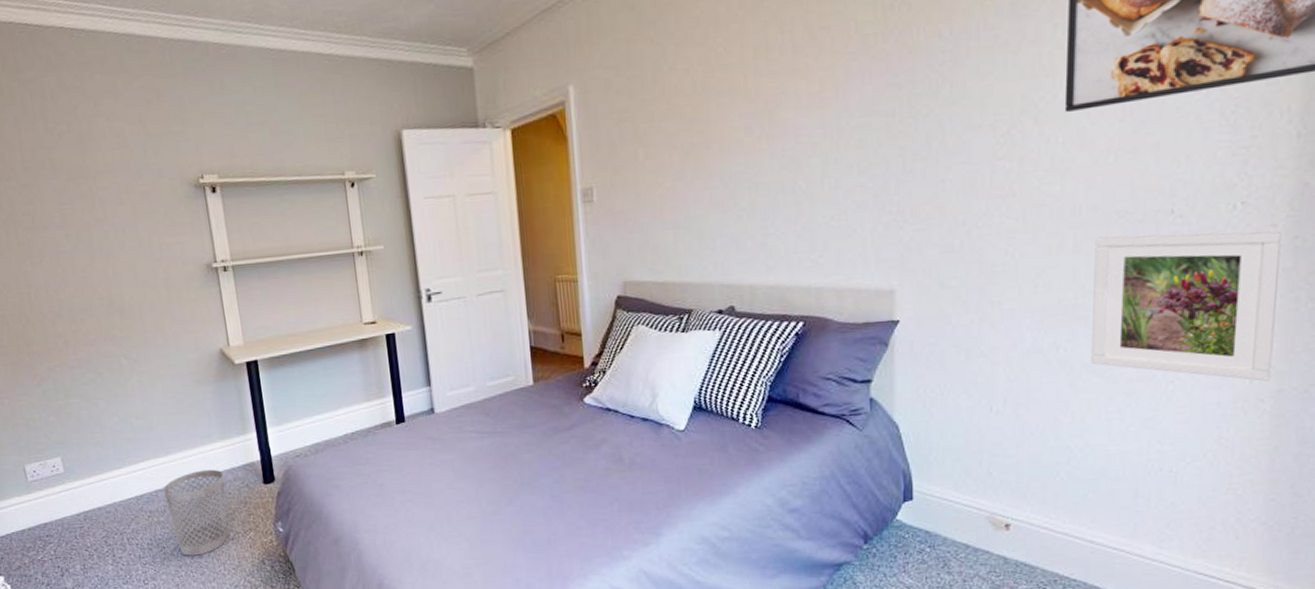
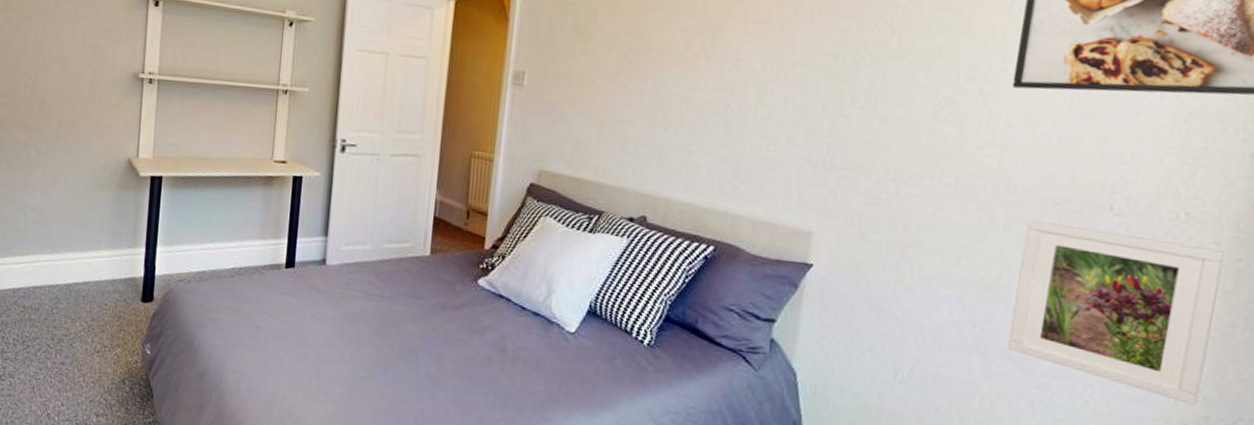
wastebasket: present [163,469,228,556] -> none [41,275,104,362]

